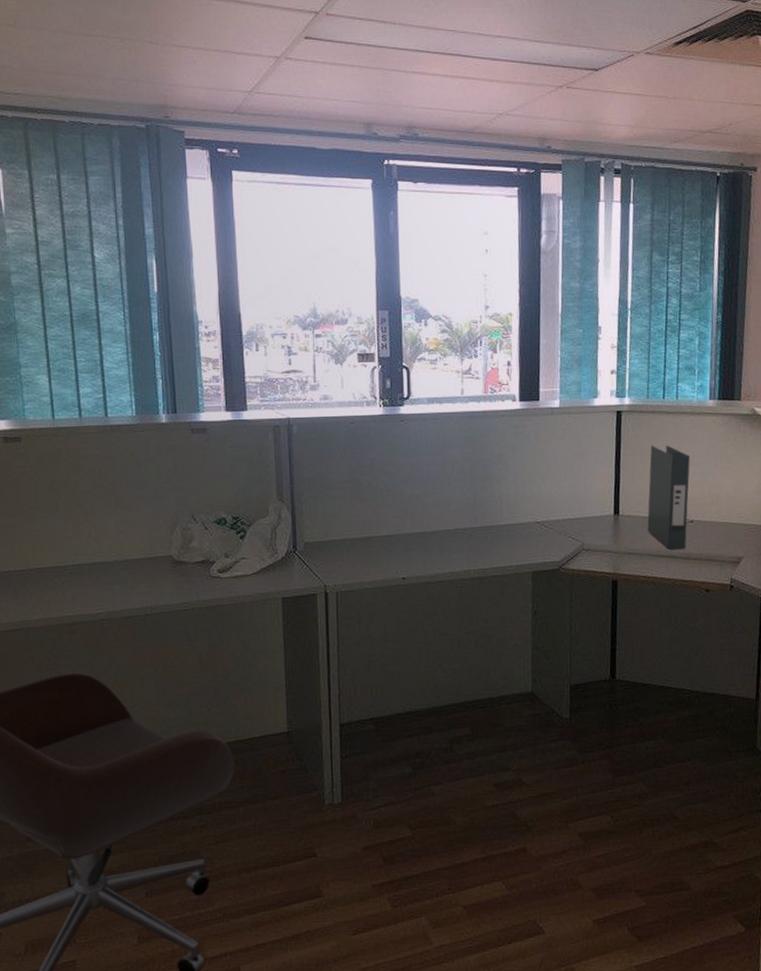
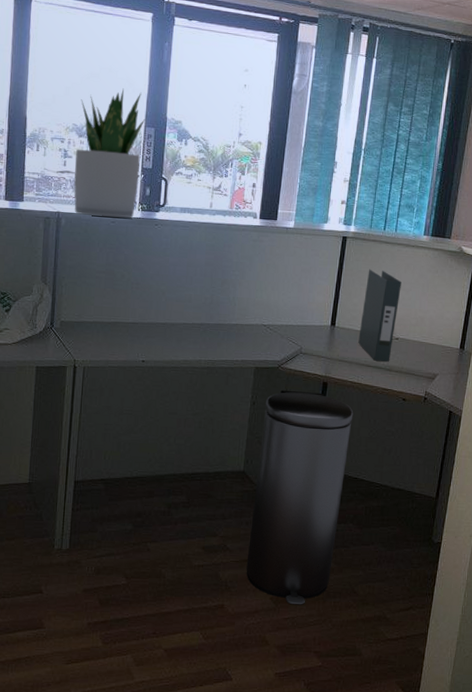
planter: none [300,269,377,419] -> present [74,88,145,219]
pedal bin: none [546,593,651,840] -> present [246,389,354,606]

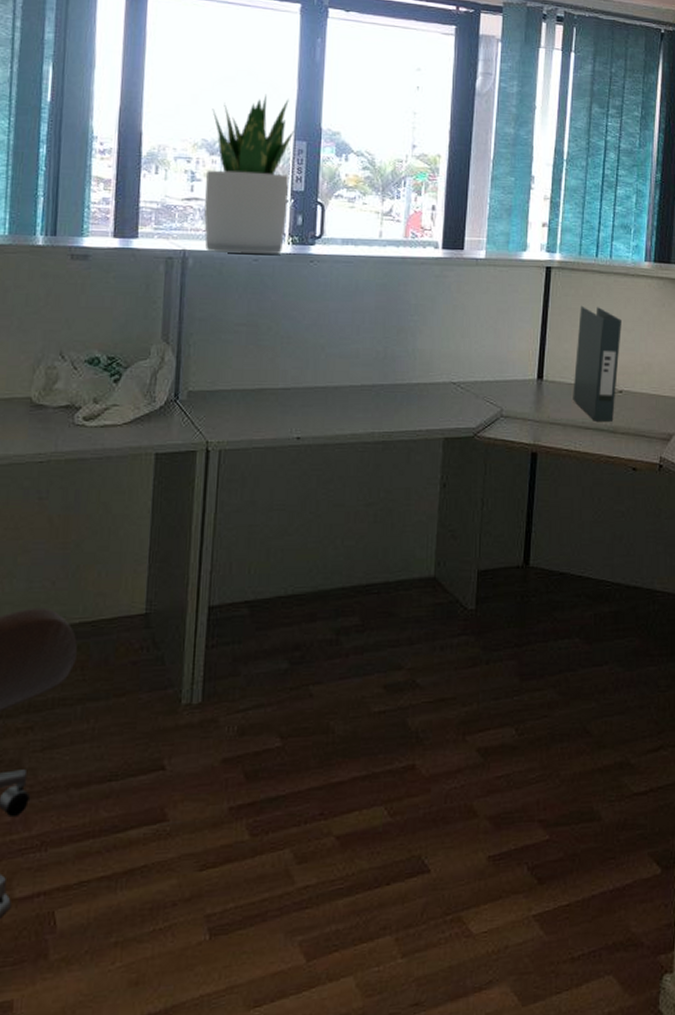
pedal bin: present [246,389,354,606] -> none [443,465,572,758]

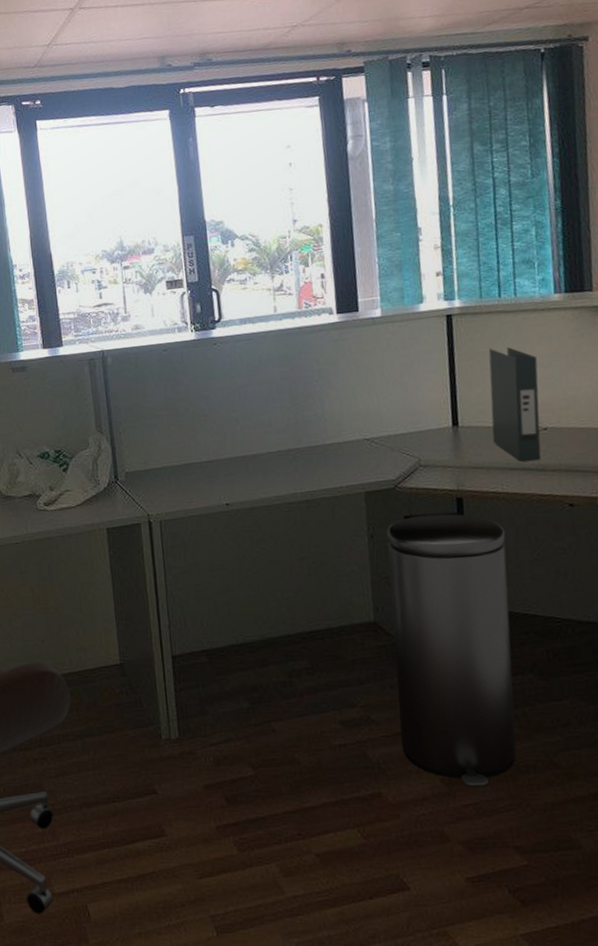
planter: present [204,94,295,255] -> none [106,199,187,349]
pedal bin: none [443,465,572,758] -> present [386,511,517,788]

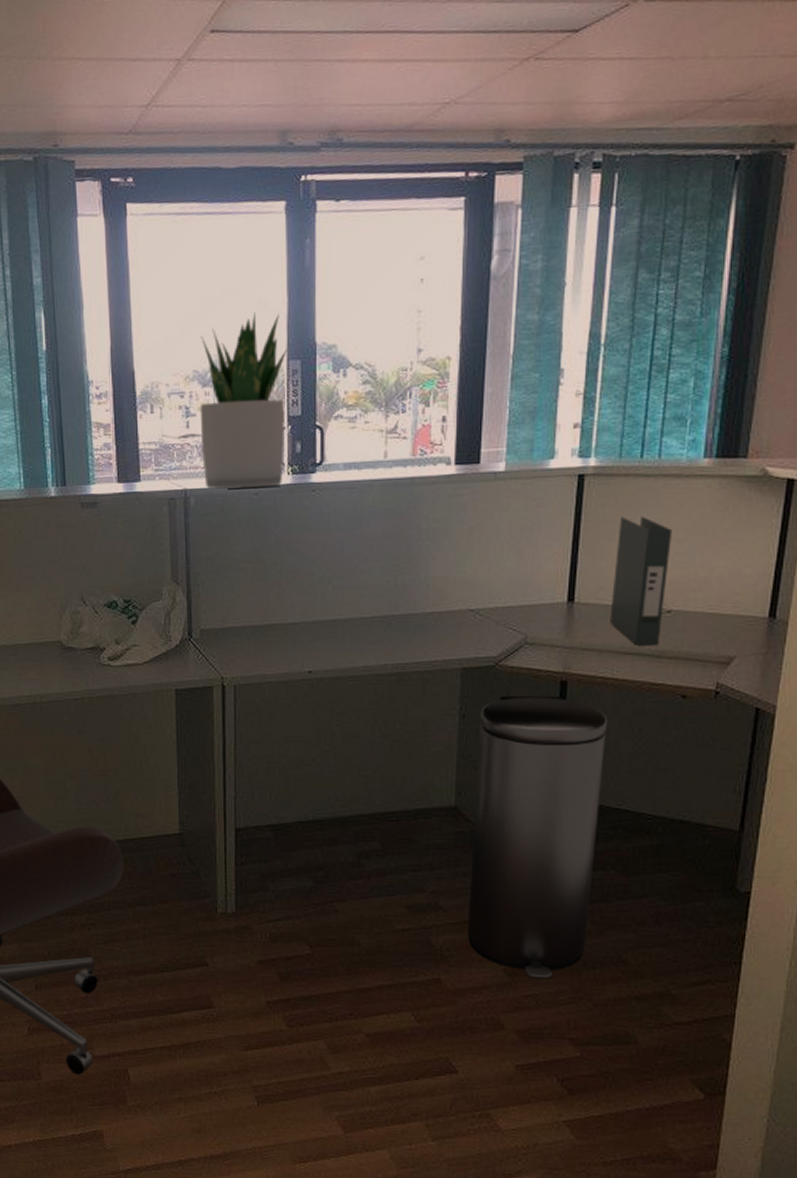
planter: none [106,199,187,349] -> present [201,312,288,490]

